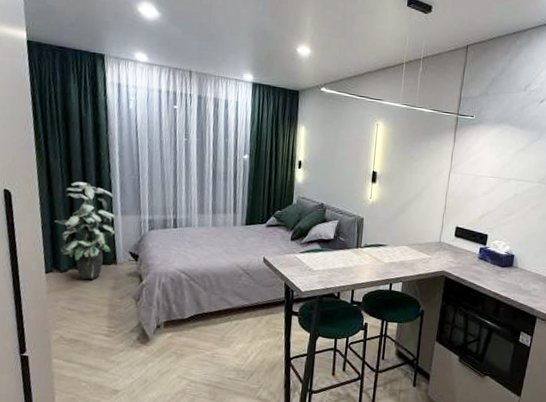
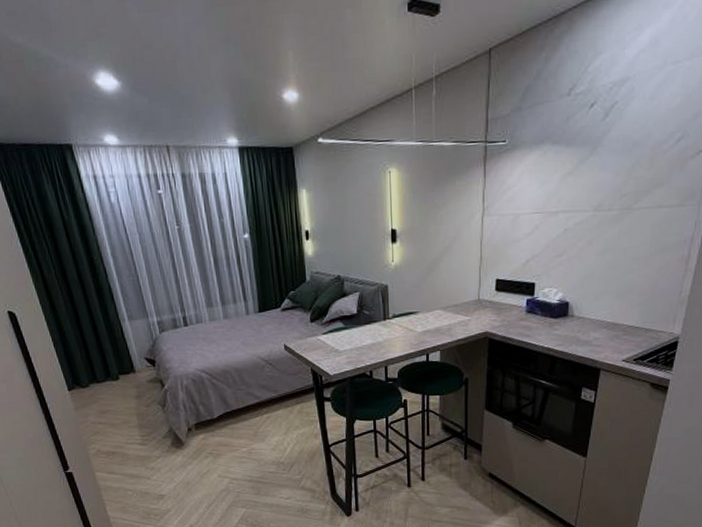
indoor plant: present [55,181,116,280] -> none [64,291,127,393]

